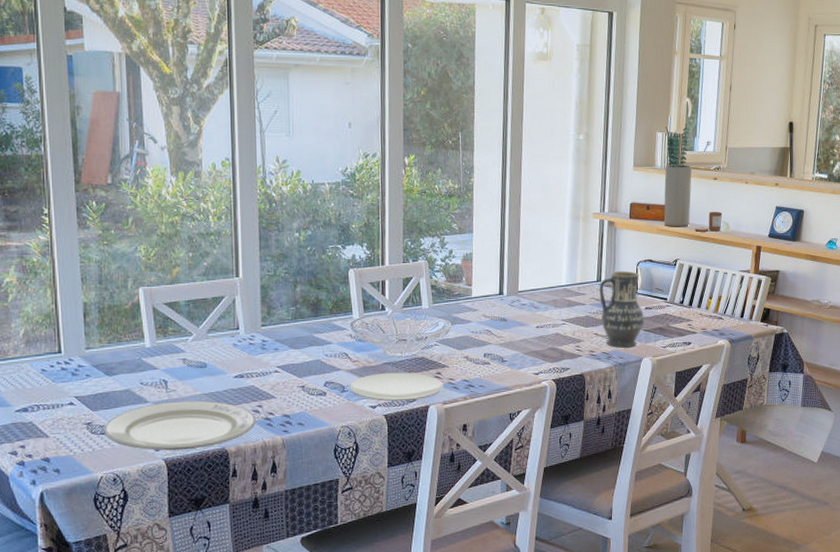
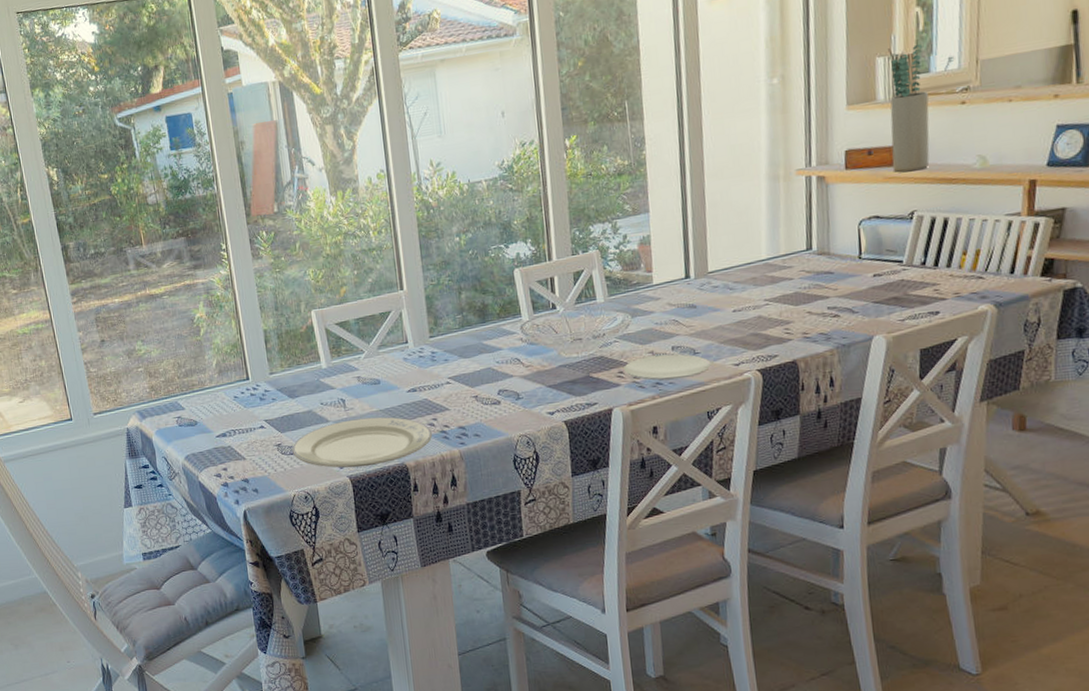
plate: present [349,372,444,402] -> none [524,373,628,407]
plate: none [442,360,516,384] -> present [624,354,711,381]
vase: present [599,271,645,348] -> none [810,232,874,327]
candle: present [695,212,723,232] -> none [937,144,977,173]

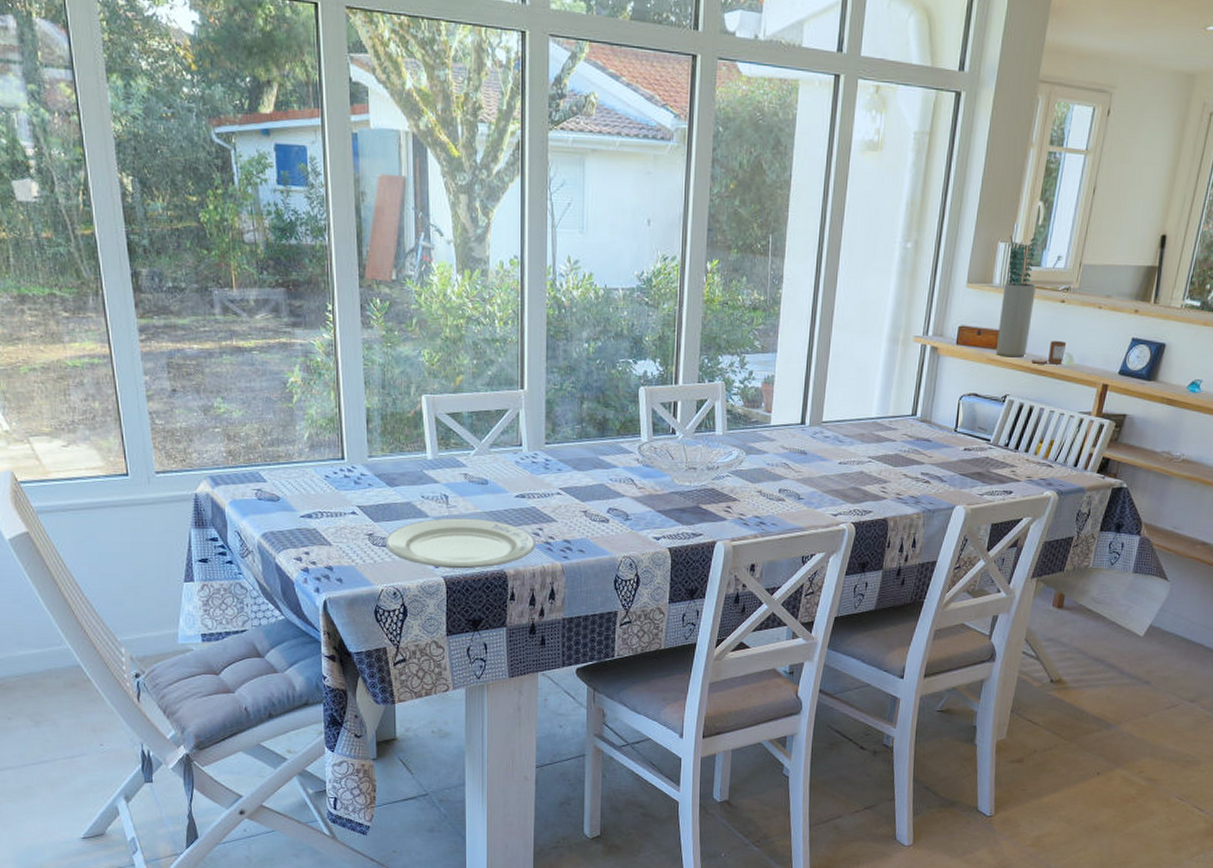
plate: present [624,354,711,381] -> none [732,495,812,522]
candle: none [937,144,977,173] -> present [1031,341,1067,365]

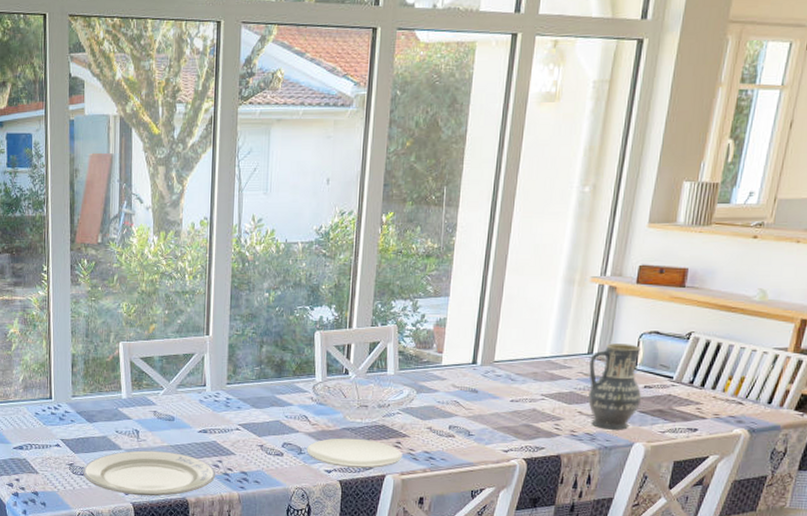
plate: none [633,502,733,535] -> present [307,438,403,469]
vase: none [912,405,962,493] -> present [588,343,642,430]
vase: present [995,233,1039,358] -> none [679,170,728,295]
candle: present [1031,341,1067,365] -> none [719,277,760,301]

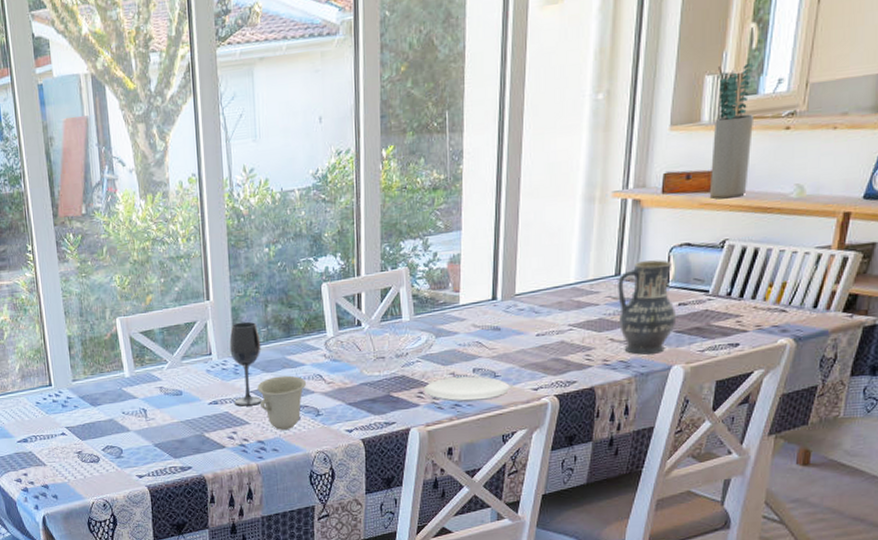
plate: present [83,450,216,497] -> none [92,428,232,478]
wine glass: none [223,358,253,438] -> present [229,321,263,407]
cup: none [245,413,293,464] -> present [257,375,307,430]
plate: present [307,438,403,469] -> none [324,392,426,425]
plate: none [402,432,483,457] -> present [424,376,510,403]
vase: none [679,170,728,295] -> present [709,58,755,199]

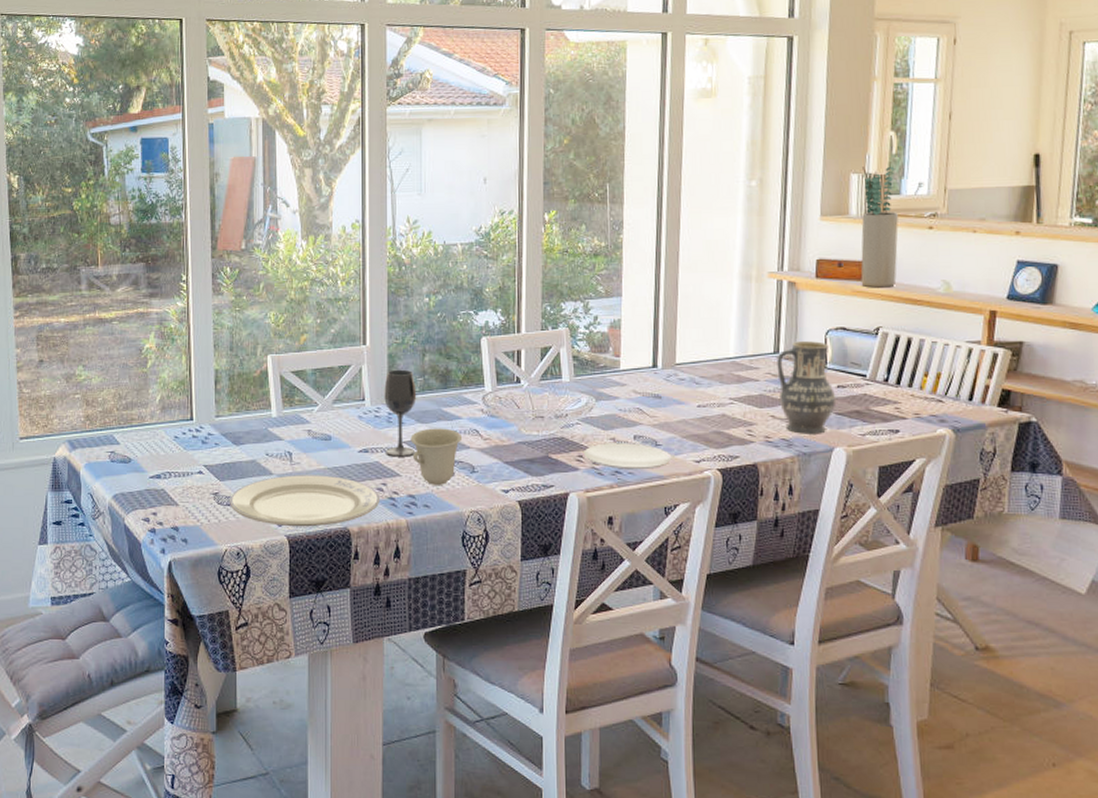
plate: none [92,428,232,478] -> present [230,475,381,527]

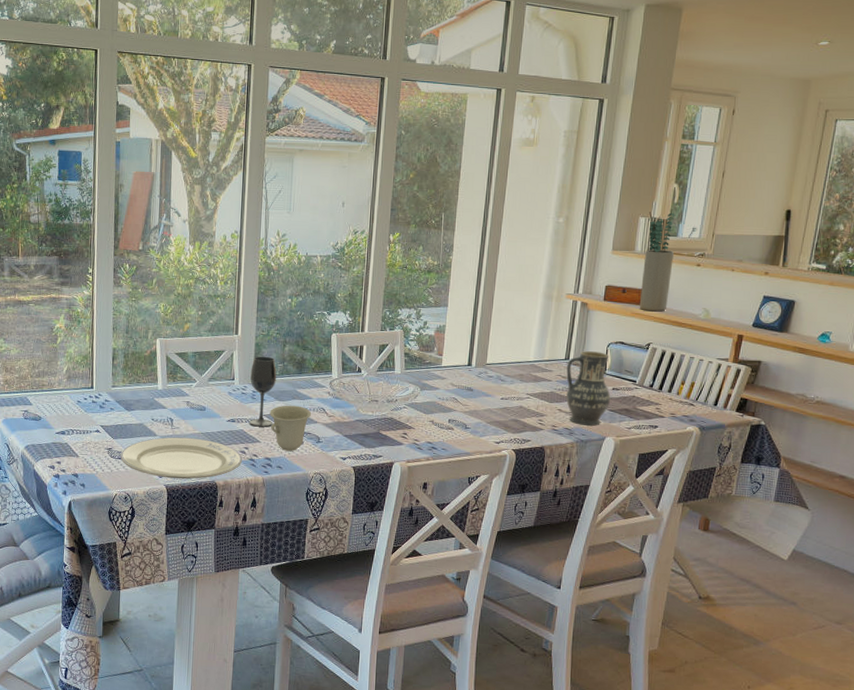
plate: present [584,443,672,470] -> none [408,424,478,447]

